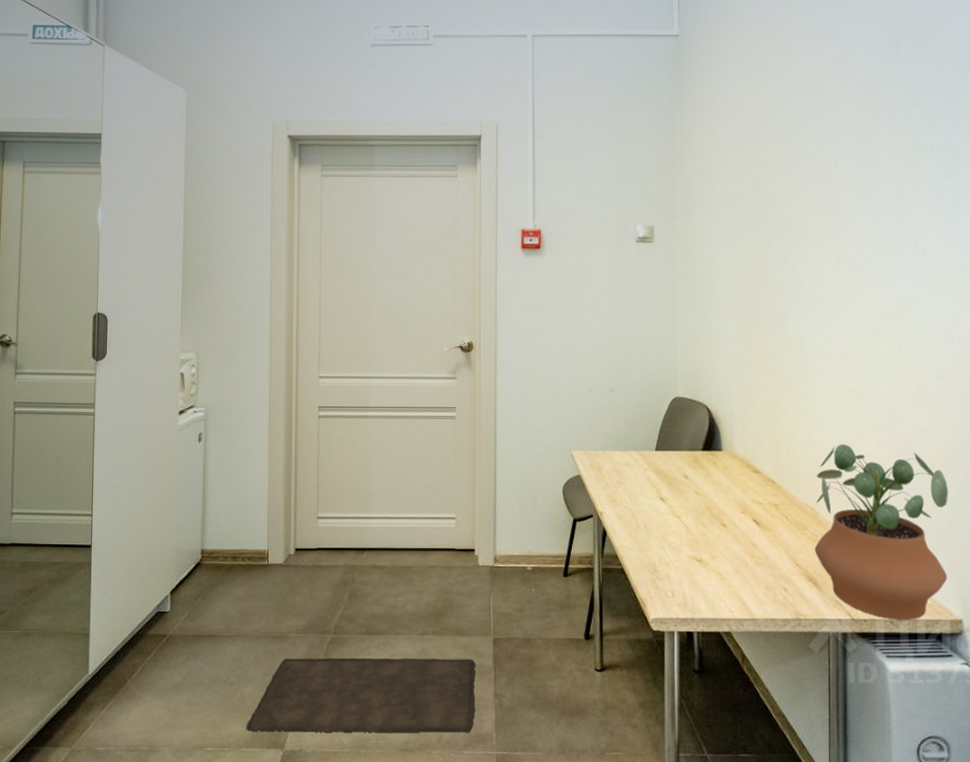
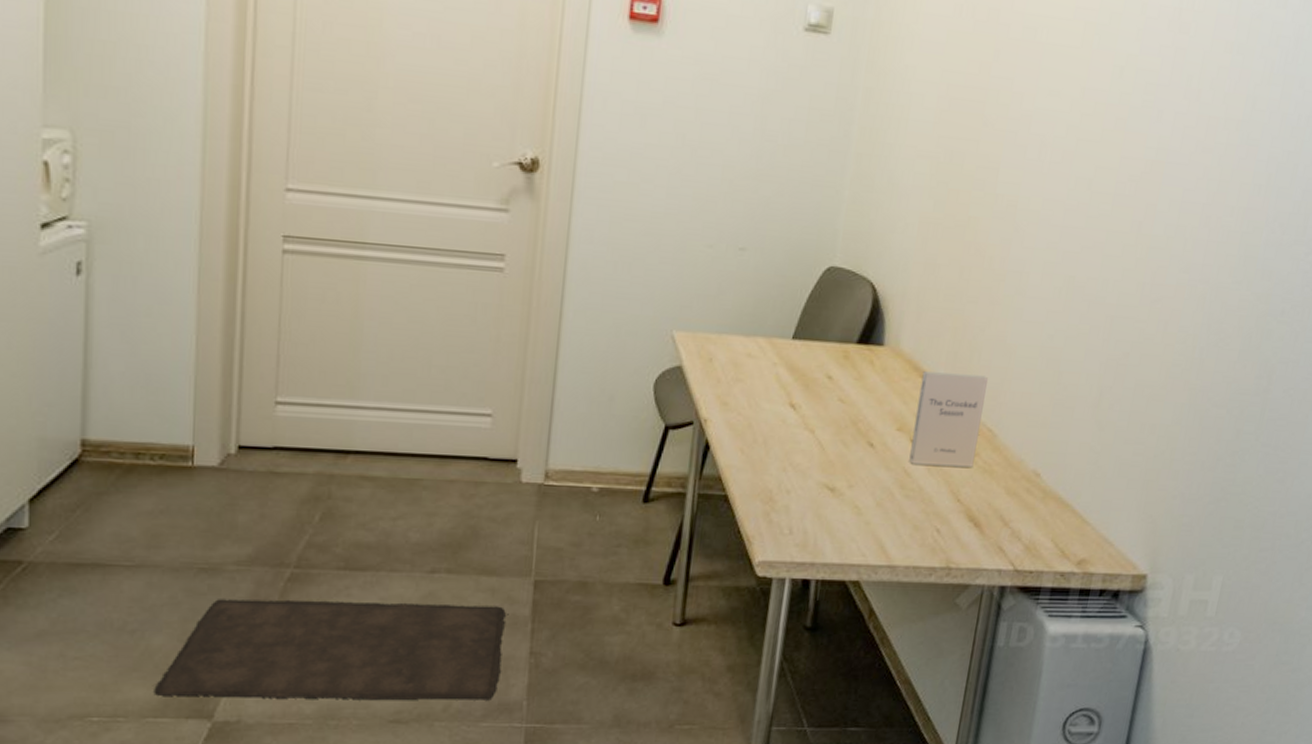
book: none [754,468,804,538] -> present [909,371,988,467]
potted plant: present [814,443,949,620] -> none [983,347,1164,573]

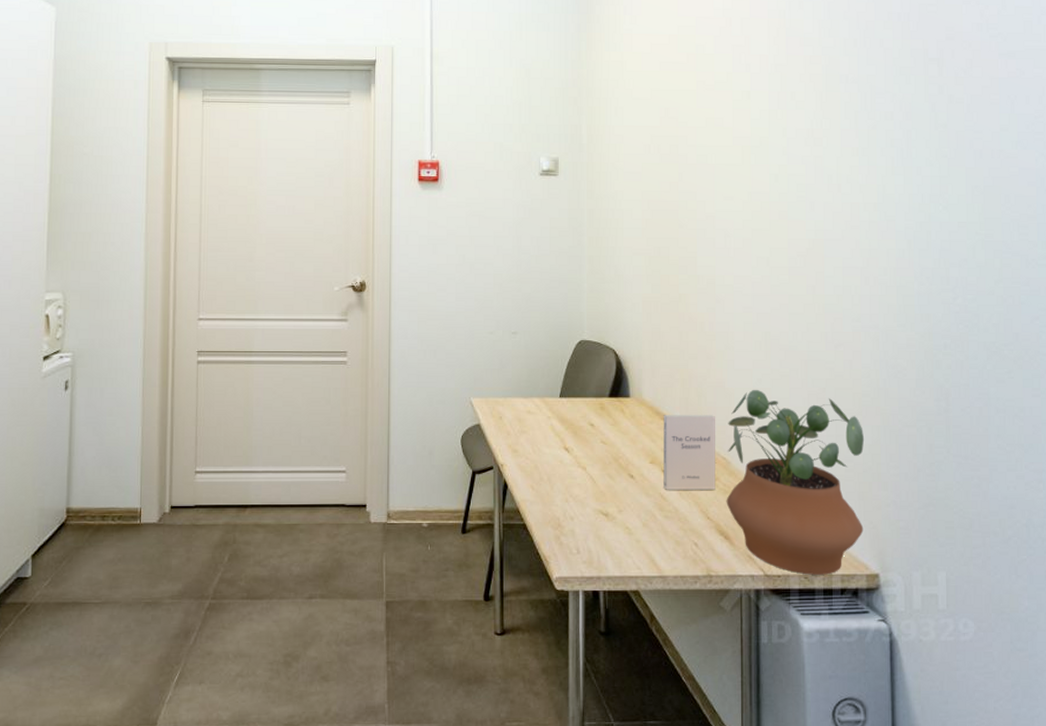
doormat: present [154,598,507,702] -> none [114,624,368,708]
potted plant: none [983,347,1164,573] -> present [726,389,865,575]

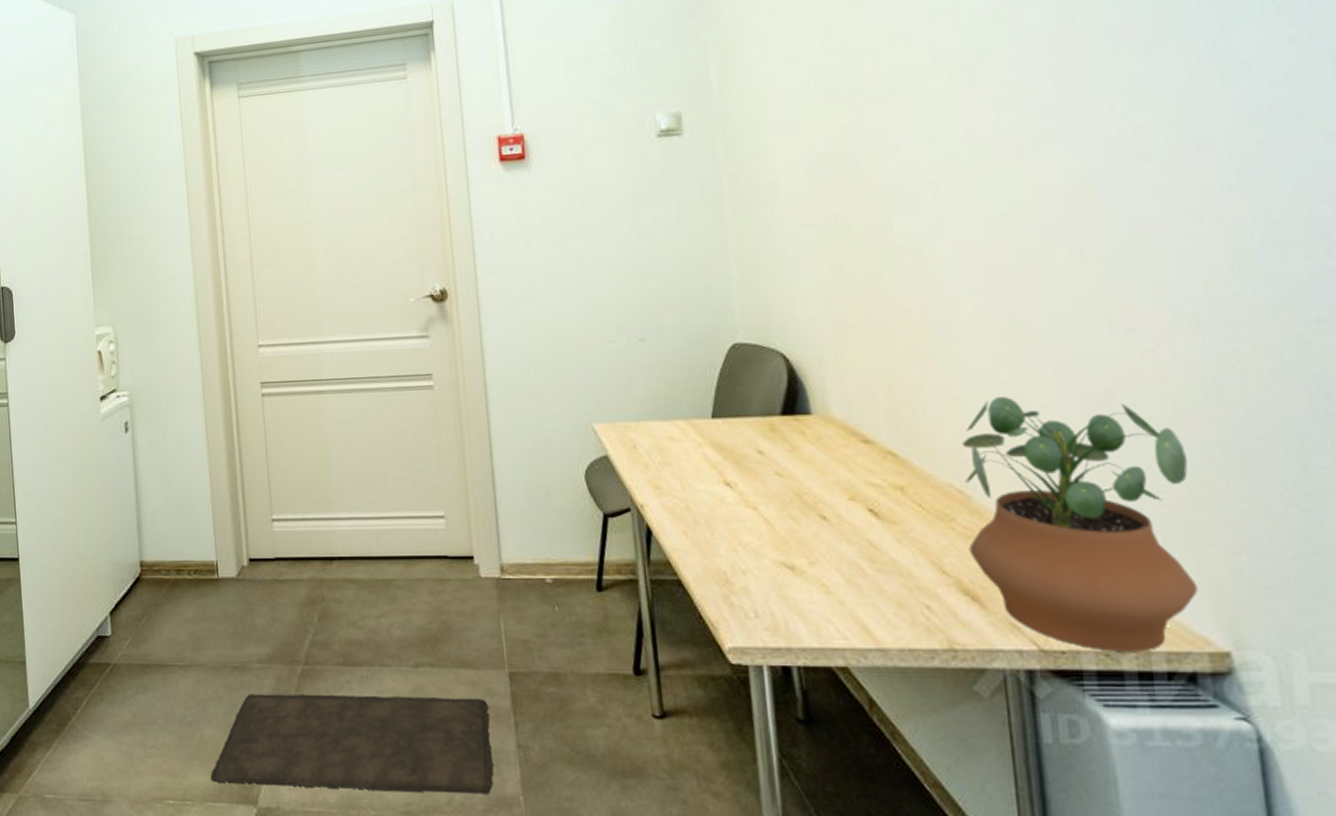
doormat: none [114,624,368,708] -> present [210,693,495,796]
book: present [663,415,716,490] -> none [862,433,951,535]

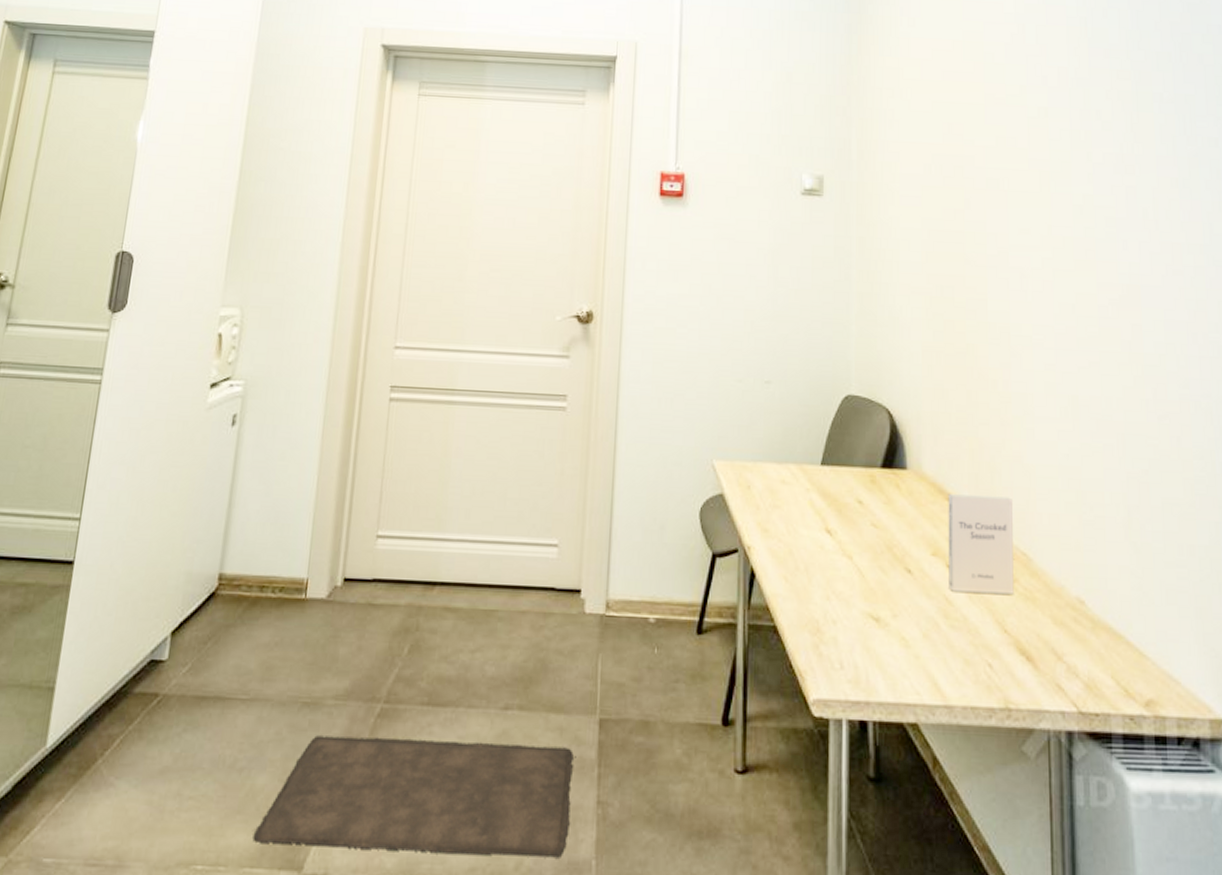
book: none [862,433,951,535] -> present [948,494,1014,594]
potted plant: present [962,396,1199,652] -> none [1027,467,1204,717]

